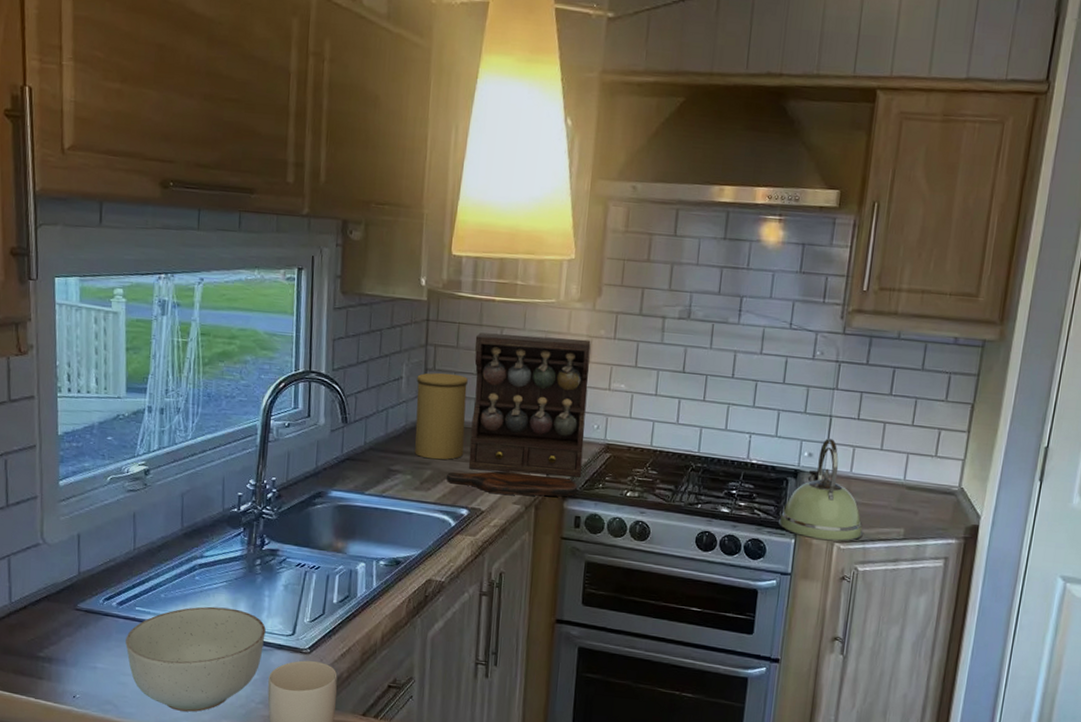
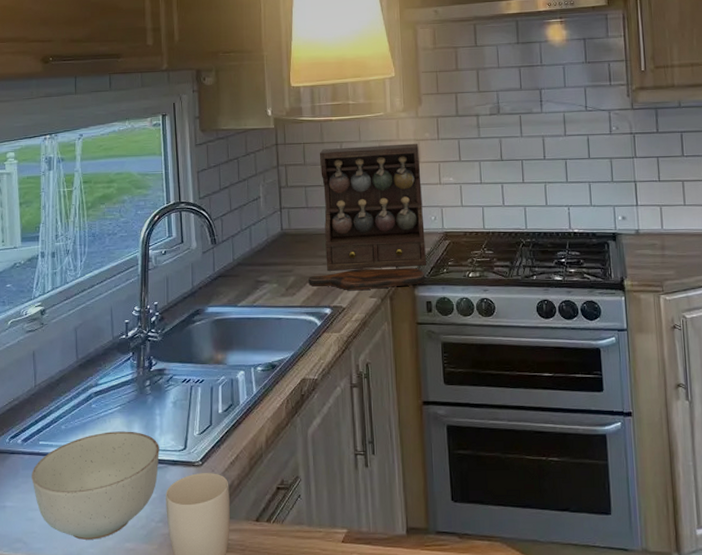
canister: present [415,372,468,460] -> none [273,188,320,267]
kettle: present [779,438,863,542] -> none [607,202,684,295]

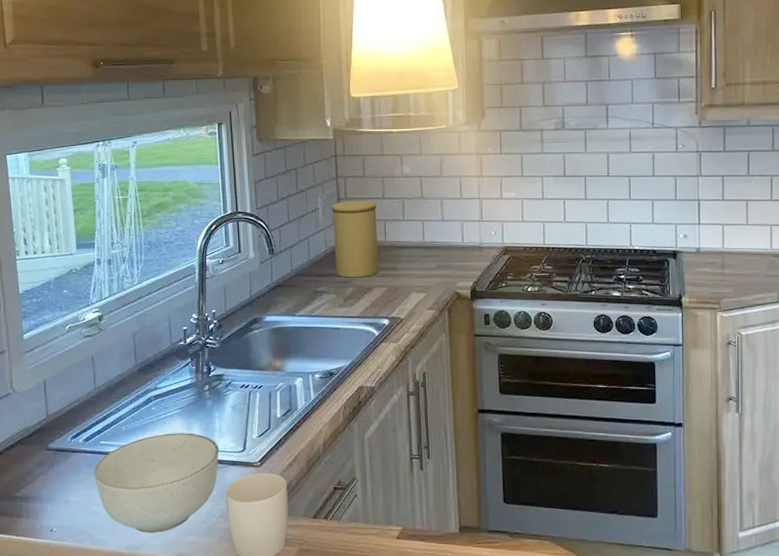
canister: none [273,188,320,267] -> present [331,200,379,278]
cutting board: present [308,267,426,291] -> none [367,281,484,303]
spice rack: present [319,143,426,271] -> none [379,157,485,283]

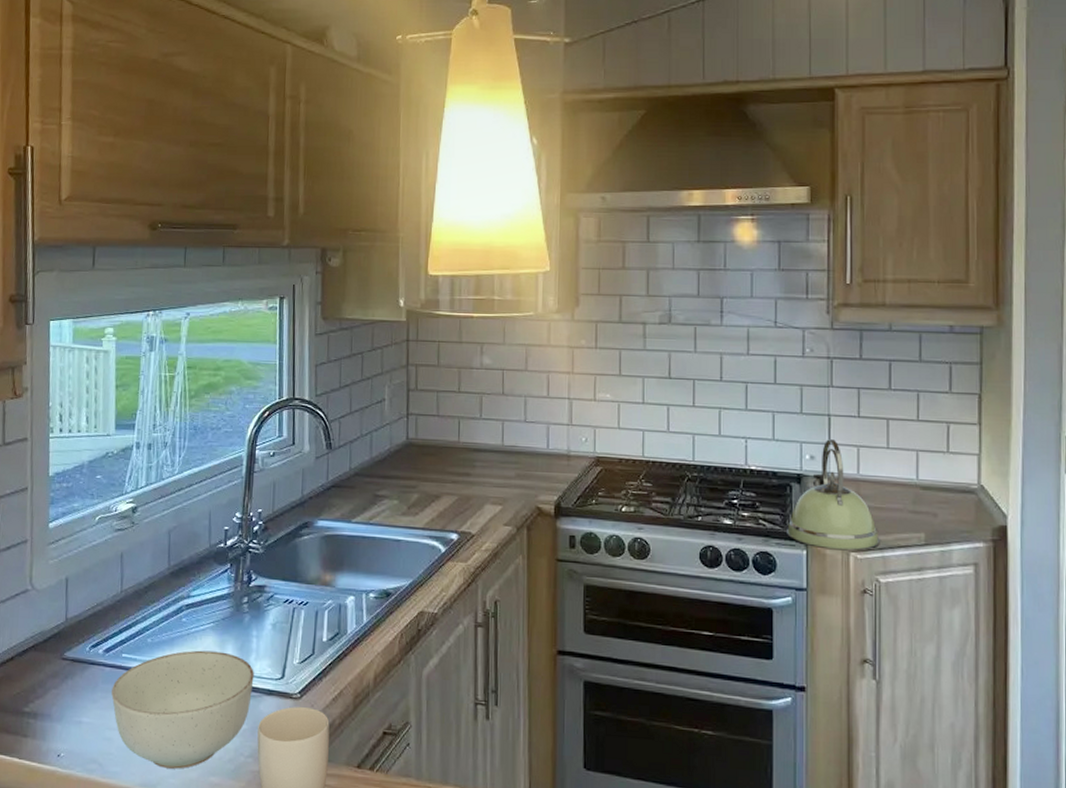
canister: present [331,200,379,278] -> none [399,392,451,483]
kettle: none [665,220,741,311] -> present [787,439,880,551]

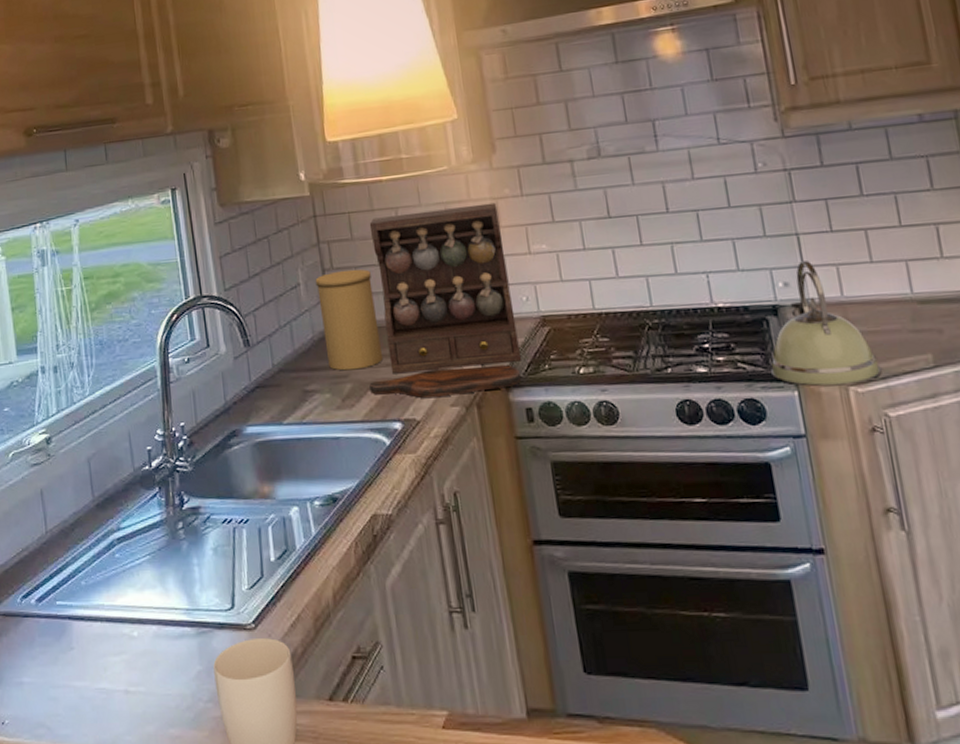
bowl: present [111,650,254,769] -> none [50,586,202,724]
canister: none [399,392,451,483] -> present [315,269,382,371]
cutting board: none [434,491,570,517] -> present [369,364,522,399]
spice rack: none [455,349,573,494] -> present [369,202,521,374]

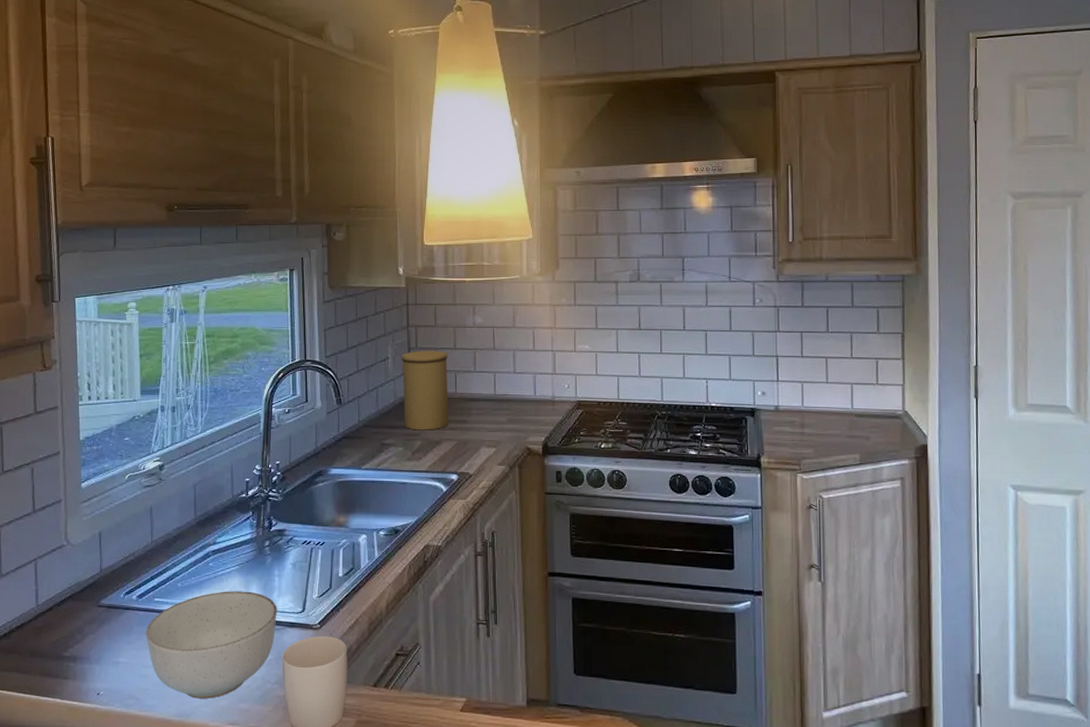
bowl: none [50,586,202,724] -> present [146,591,277,699]
spice rack: present [369,202,521,374] -> none [451,308,557,436]
cutting board: present [369,364,522,399] -> none [436,435,556,458]
kettle: present [771,261,882,387] -> none [743,377,822,472]

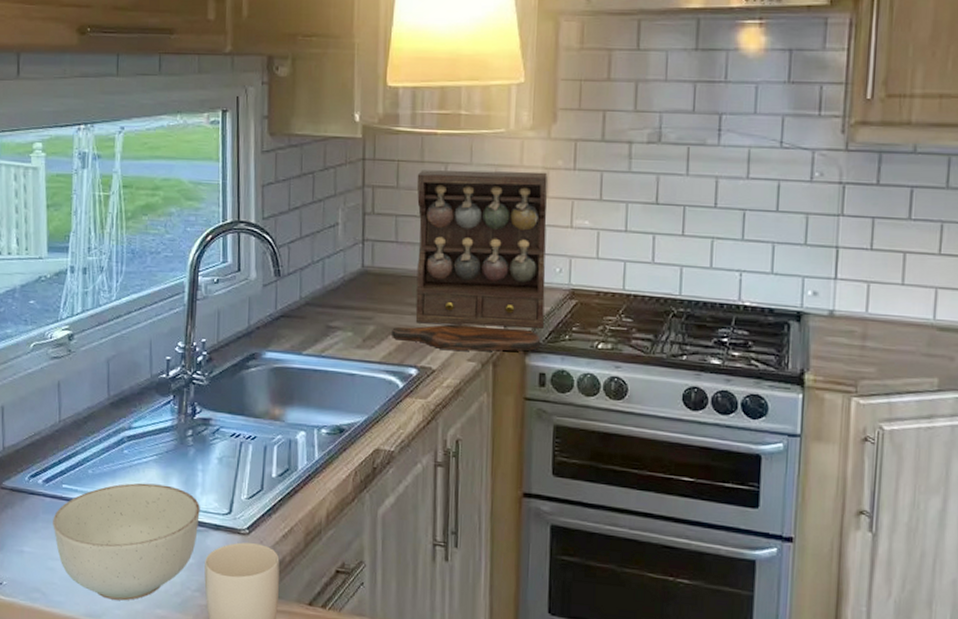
canister: present [401,350,448,430] -> none [354,216,411,314]
cutting board: none [436,435,556,458] -> present [392,324,541,352]
spice rack: none [451,308,557,436] -> present [415,170,548,329]

